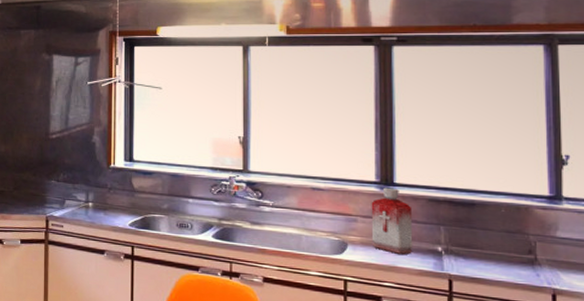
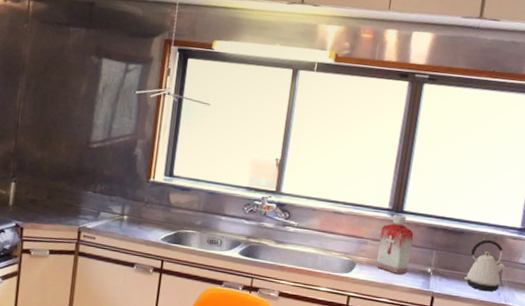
kettle: none [487,210,540,273] -> present [464,239,506,292]

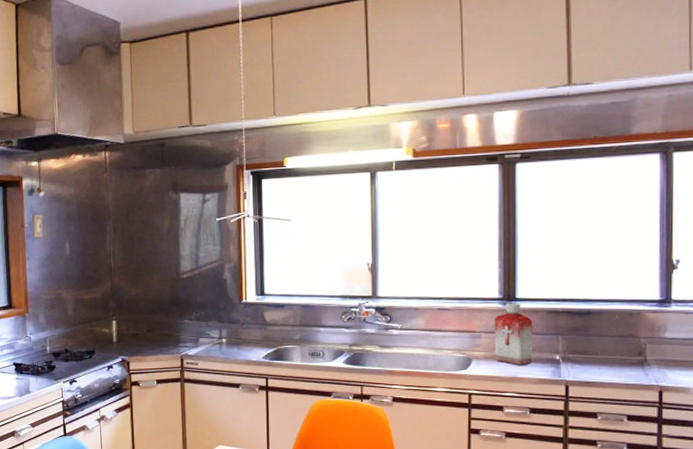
kettle: present [464,239,506,292] -> none [601,316,649,374]

